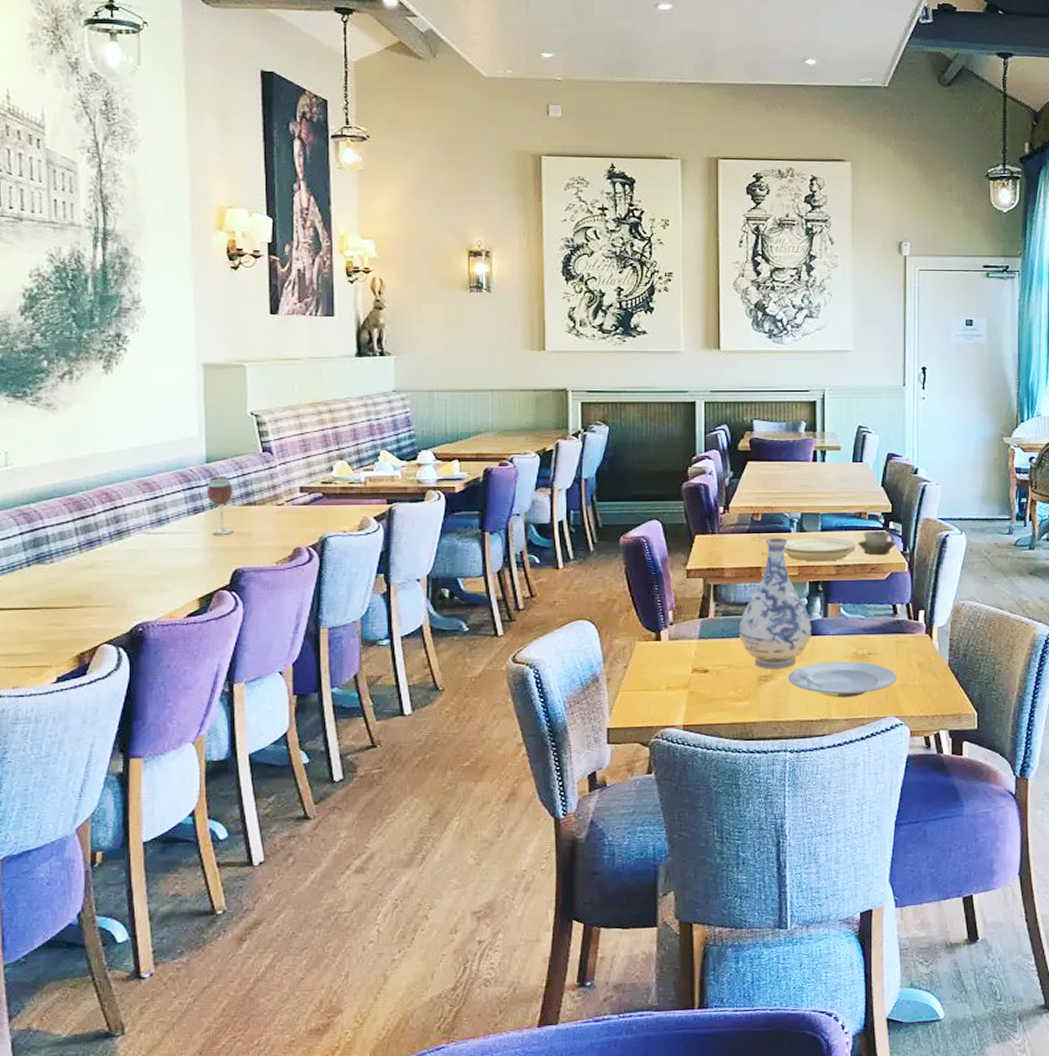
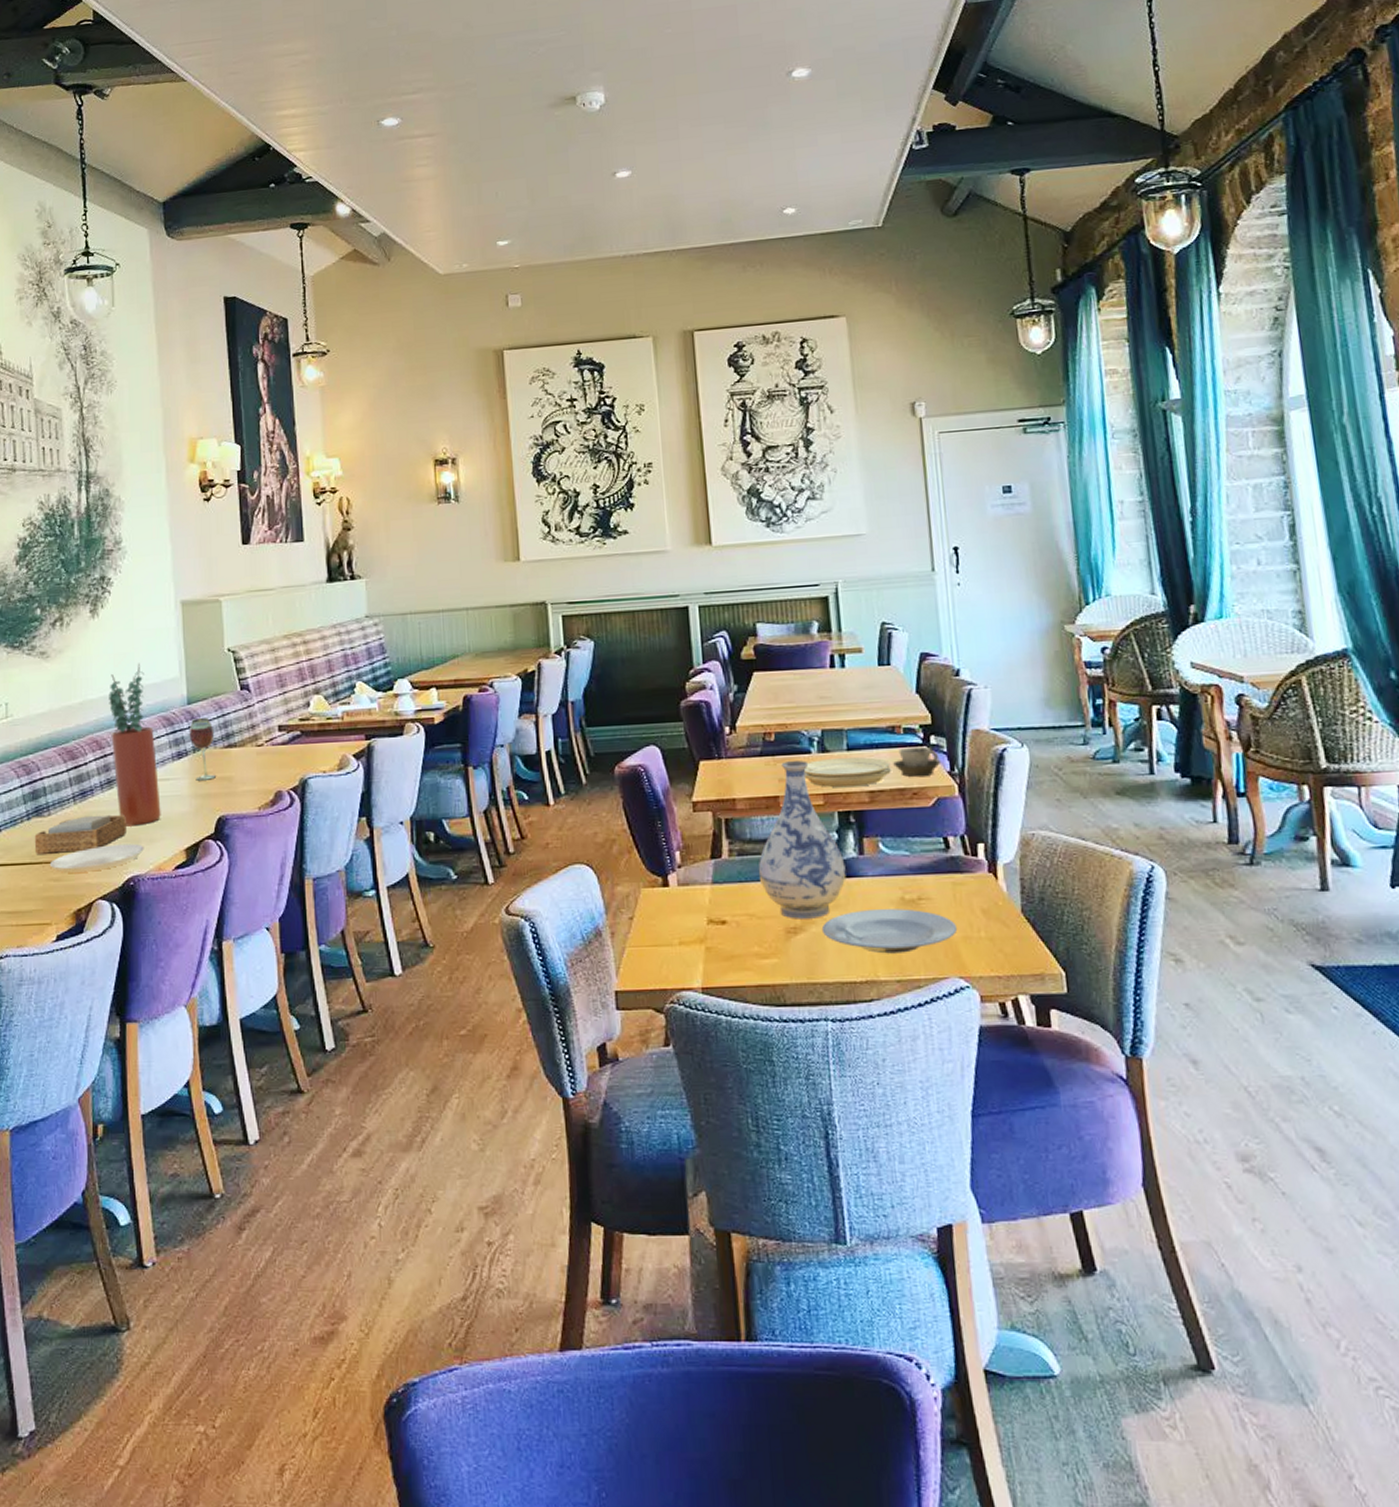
napkin holder: none [34,564,136,600] -> present [34,814,126,854]
plate: none [50,592,155,618] -> present [49,843,144,873]
vase: none [121,420,174,576] -> present [109,663,161,826]

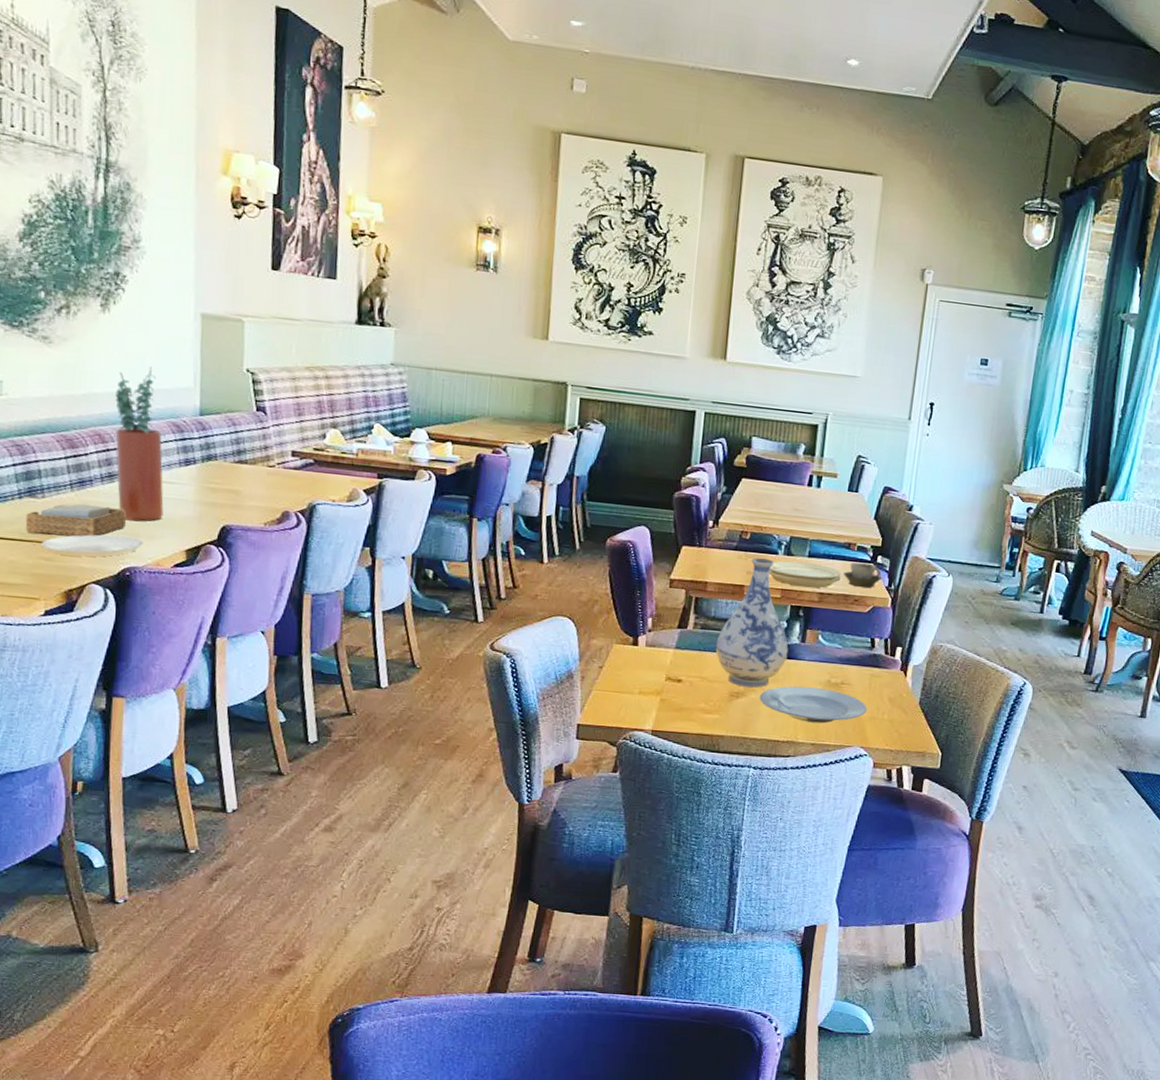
wineglass: present [189,717,216,781] -> none [198,429,226,490]

